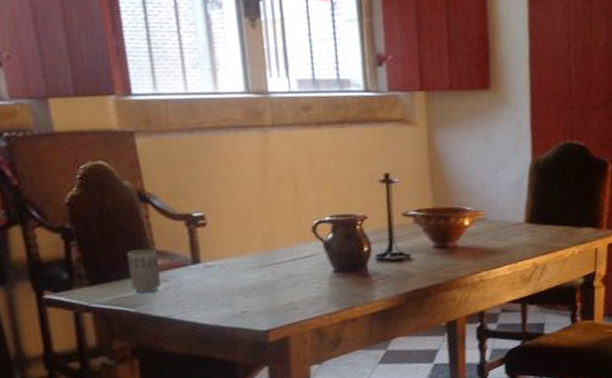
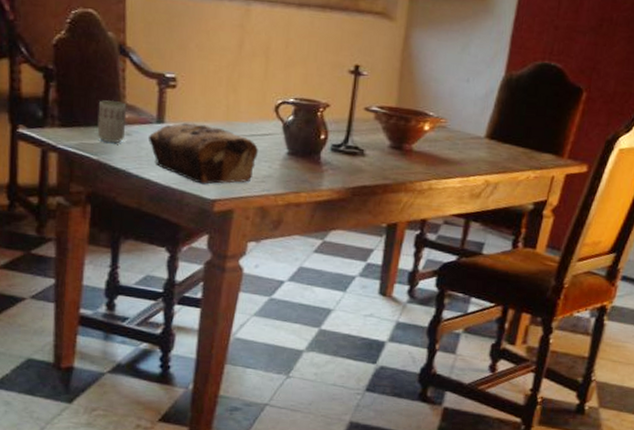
bread loaf: none [185,257,304,317] -> present [147,122,258,184]

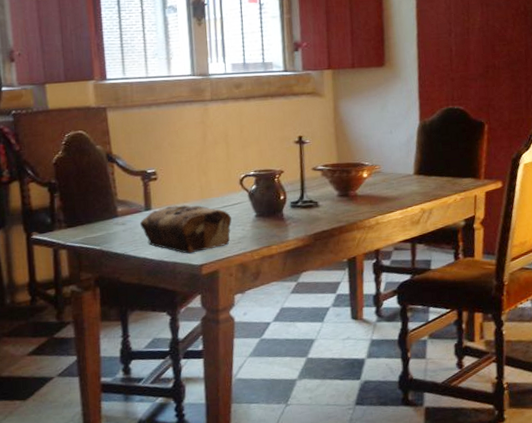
cup: present [97,100,127,143] -> none [95,198,121,234]

